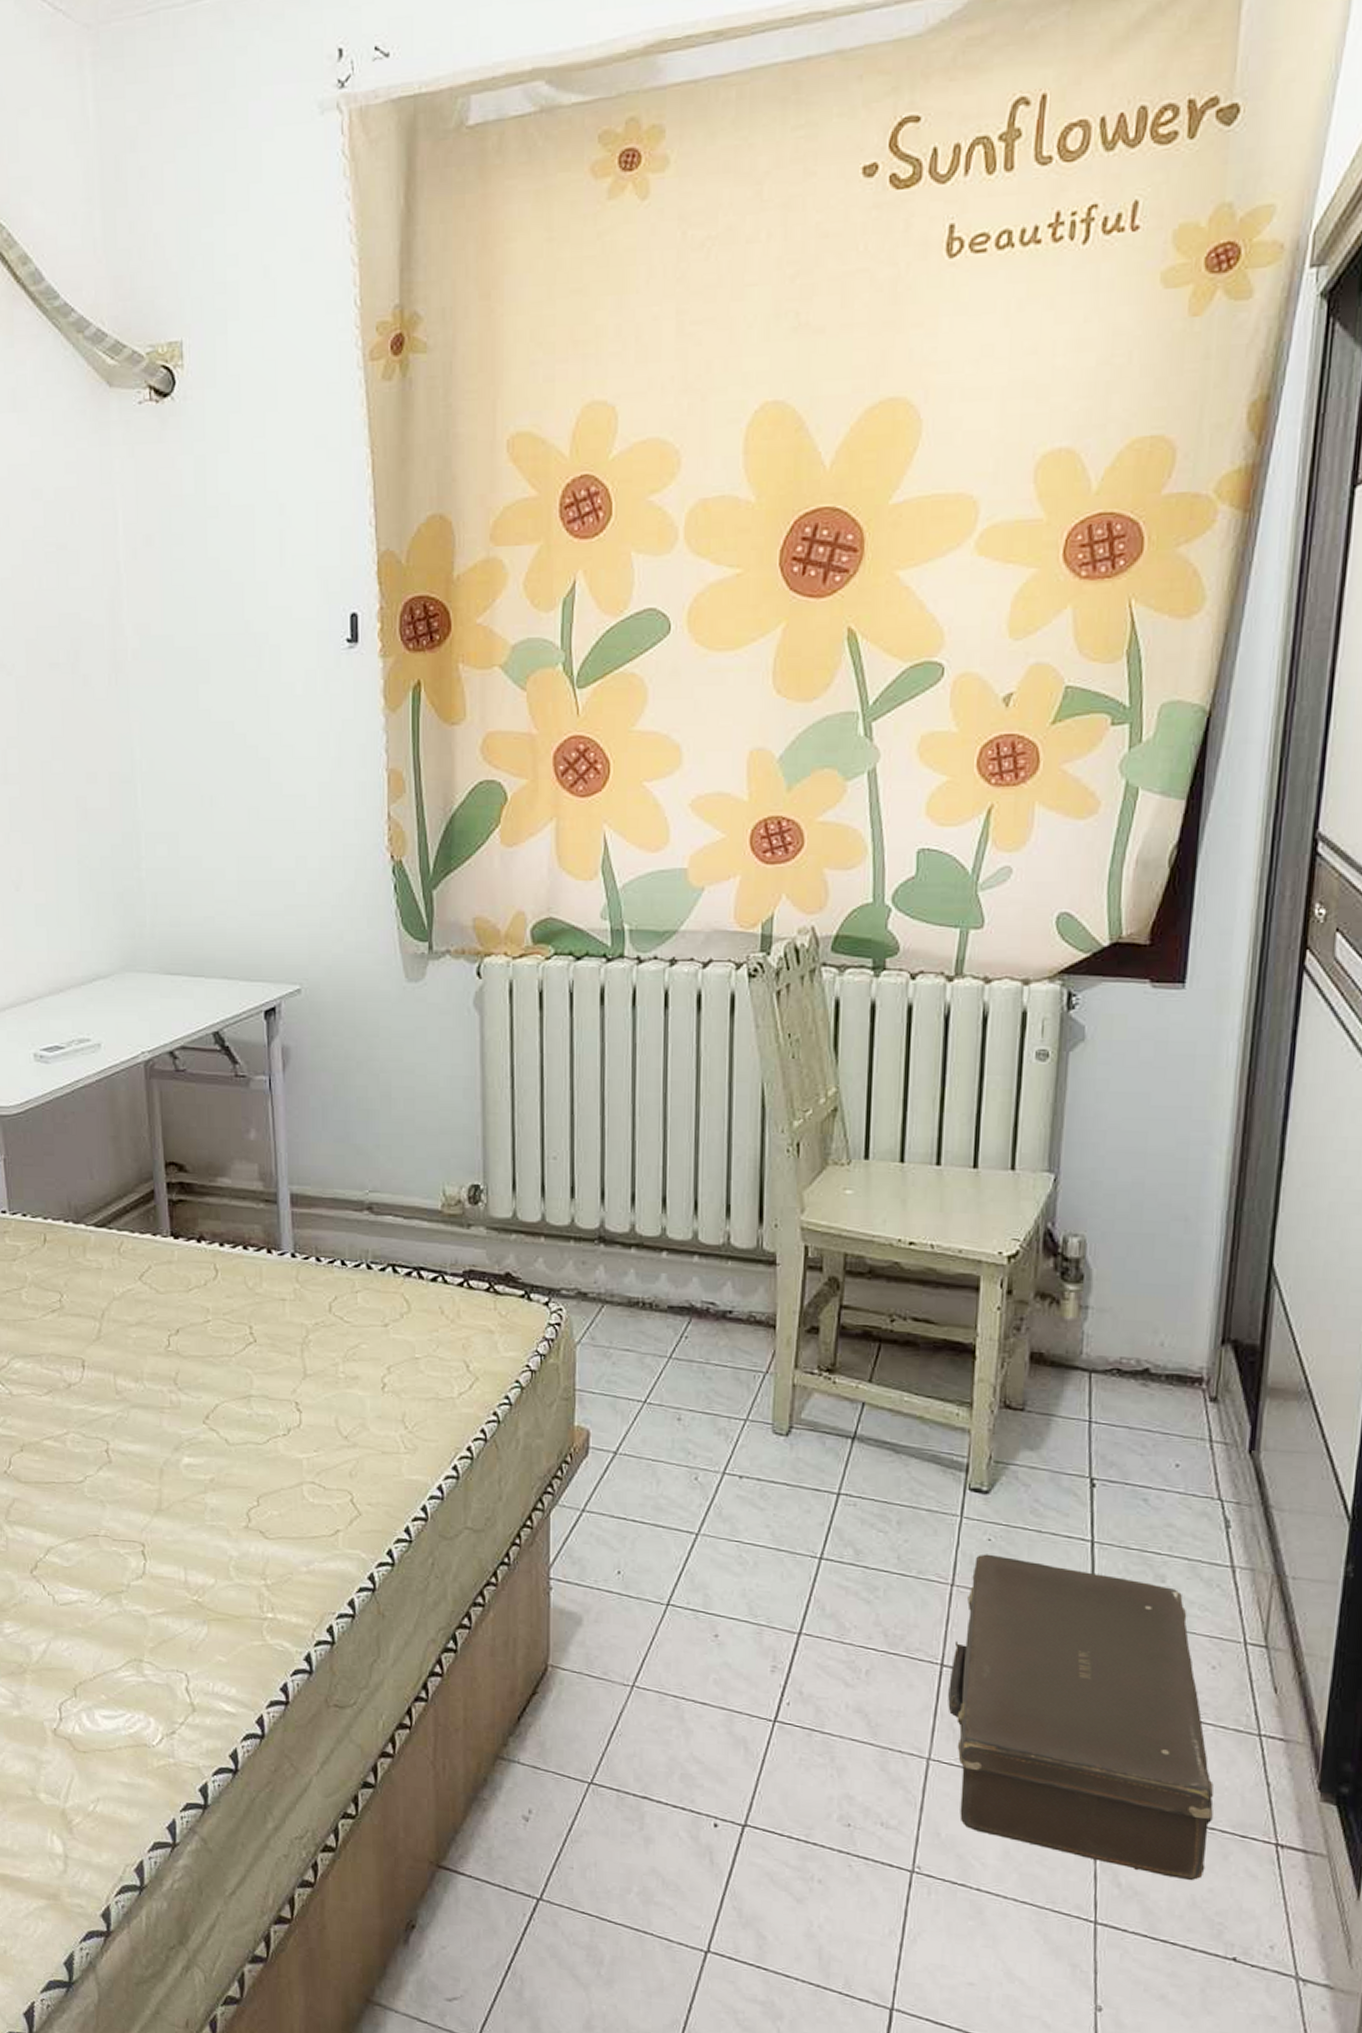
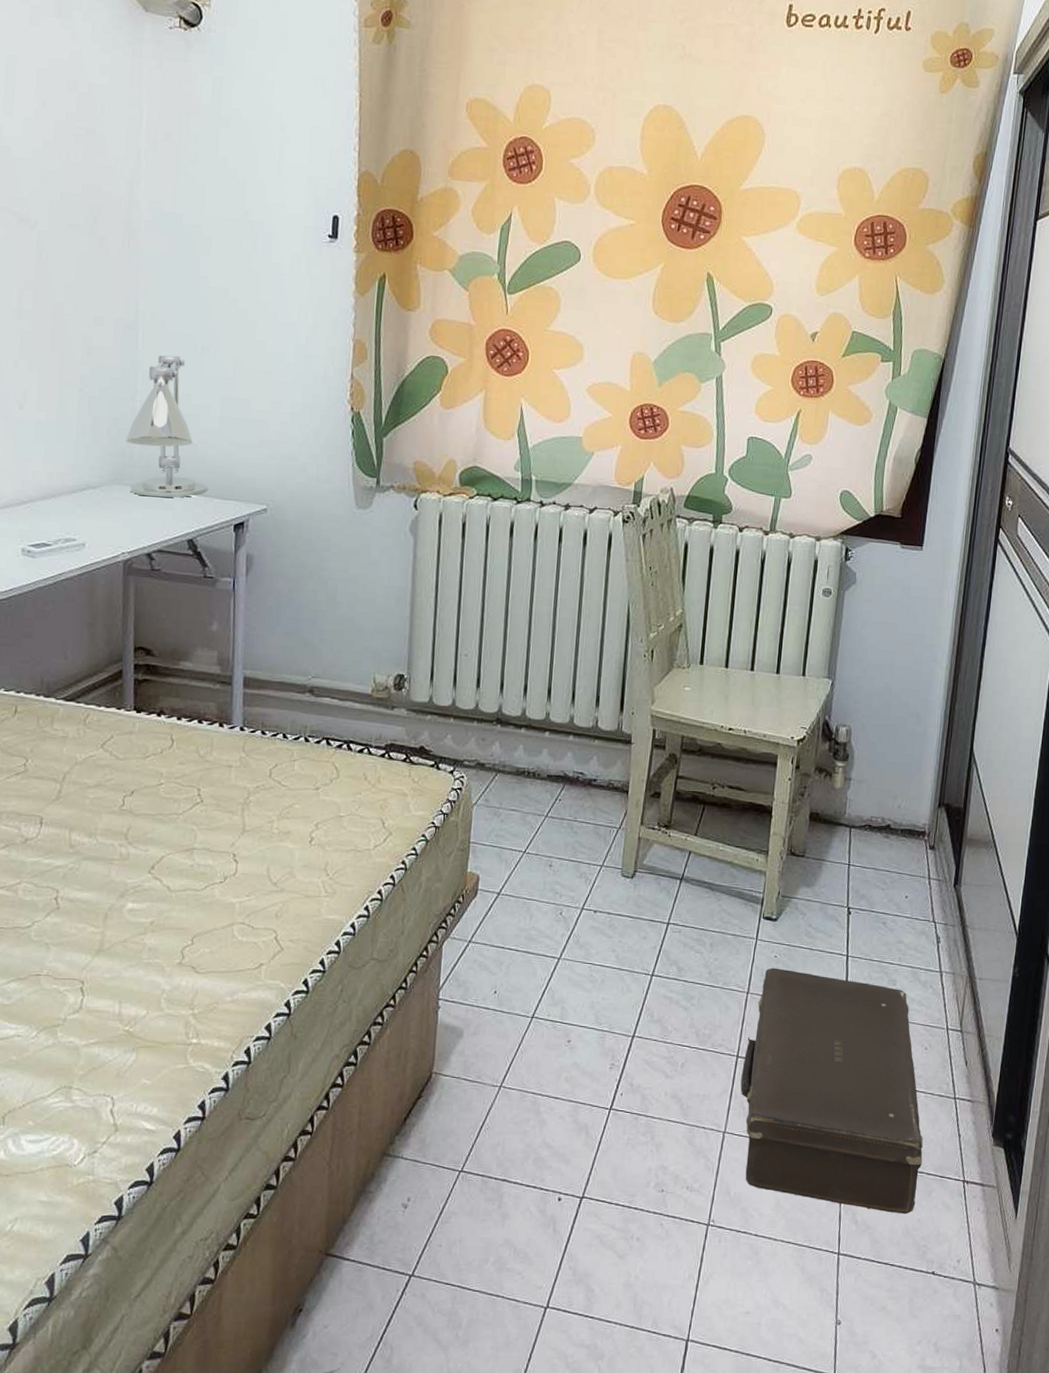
desk lamp: none [134,810,230,984] -> present [125,355,208,498]

